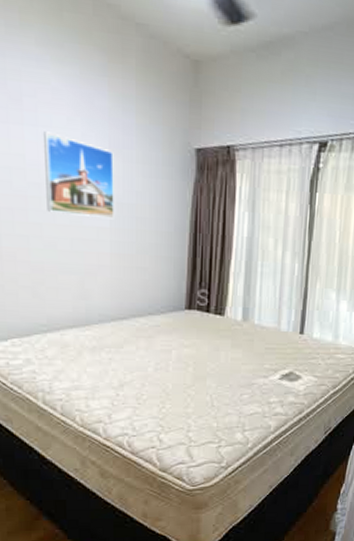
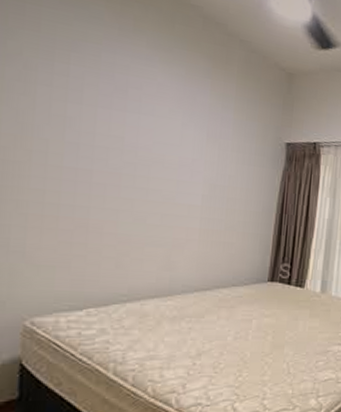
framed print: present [42,131,114,220] -> none [140,119,211,199]

